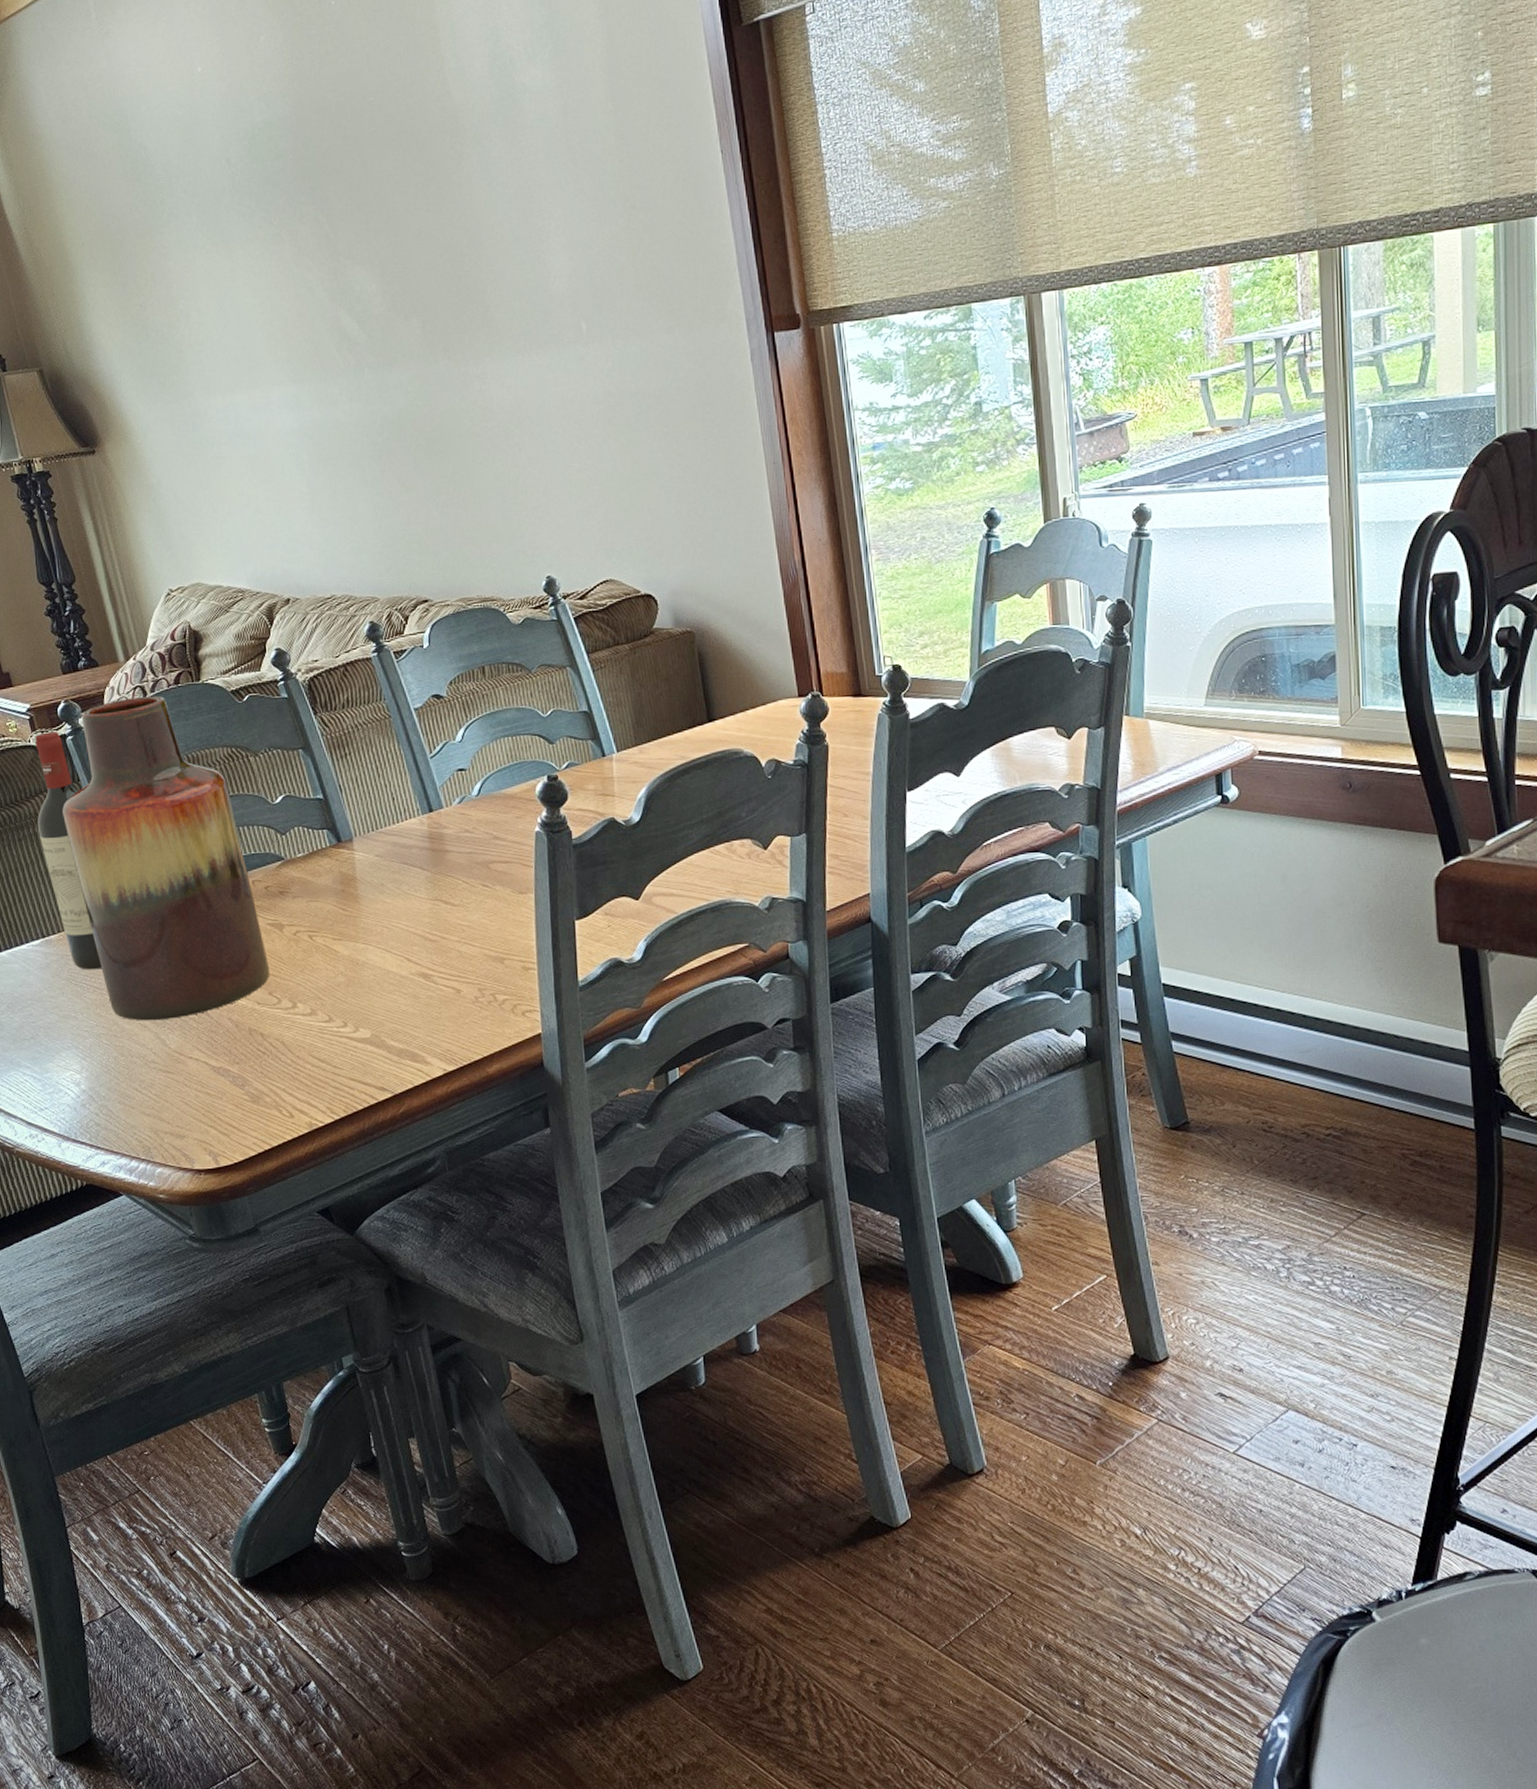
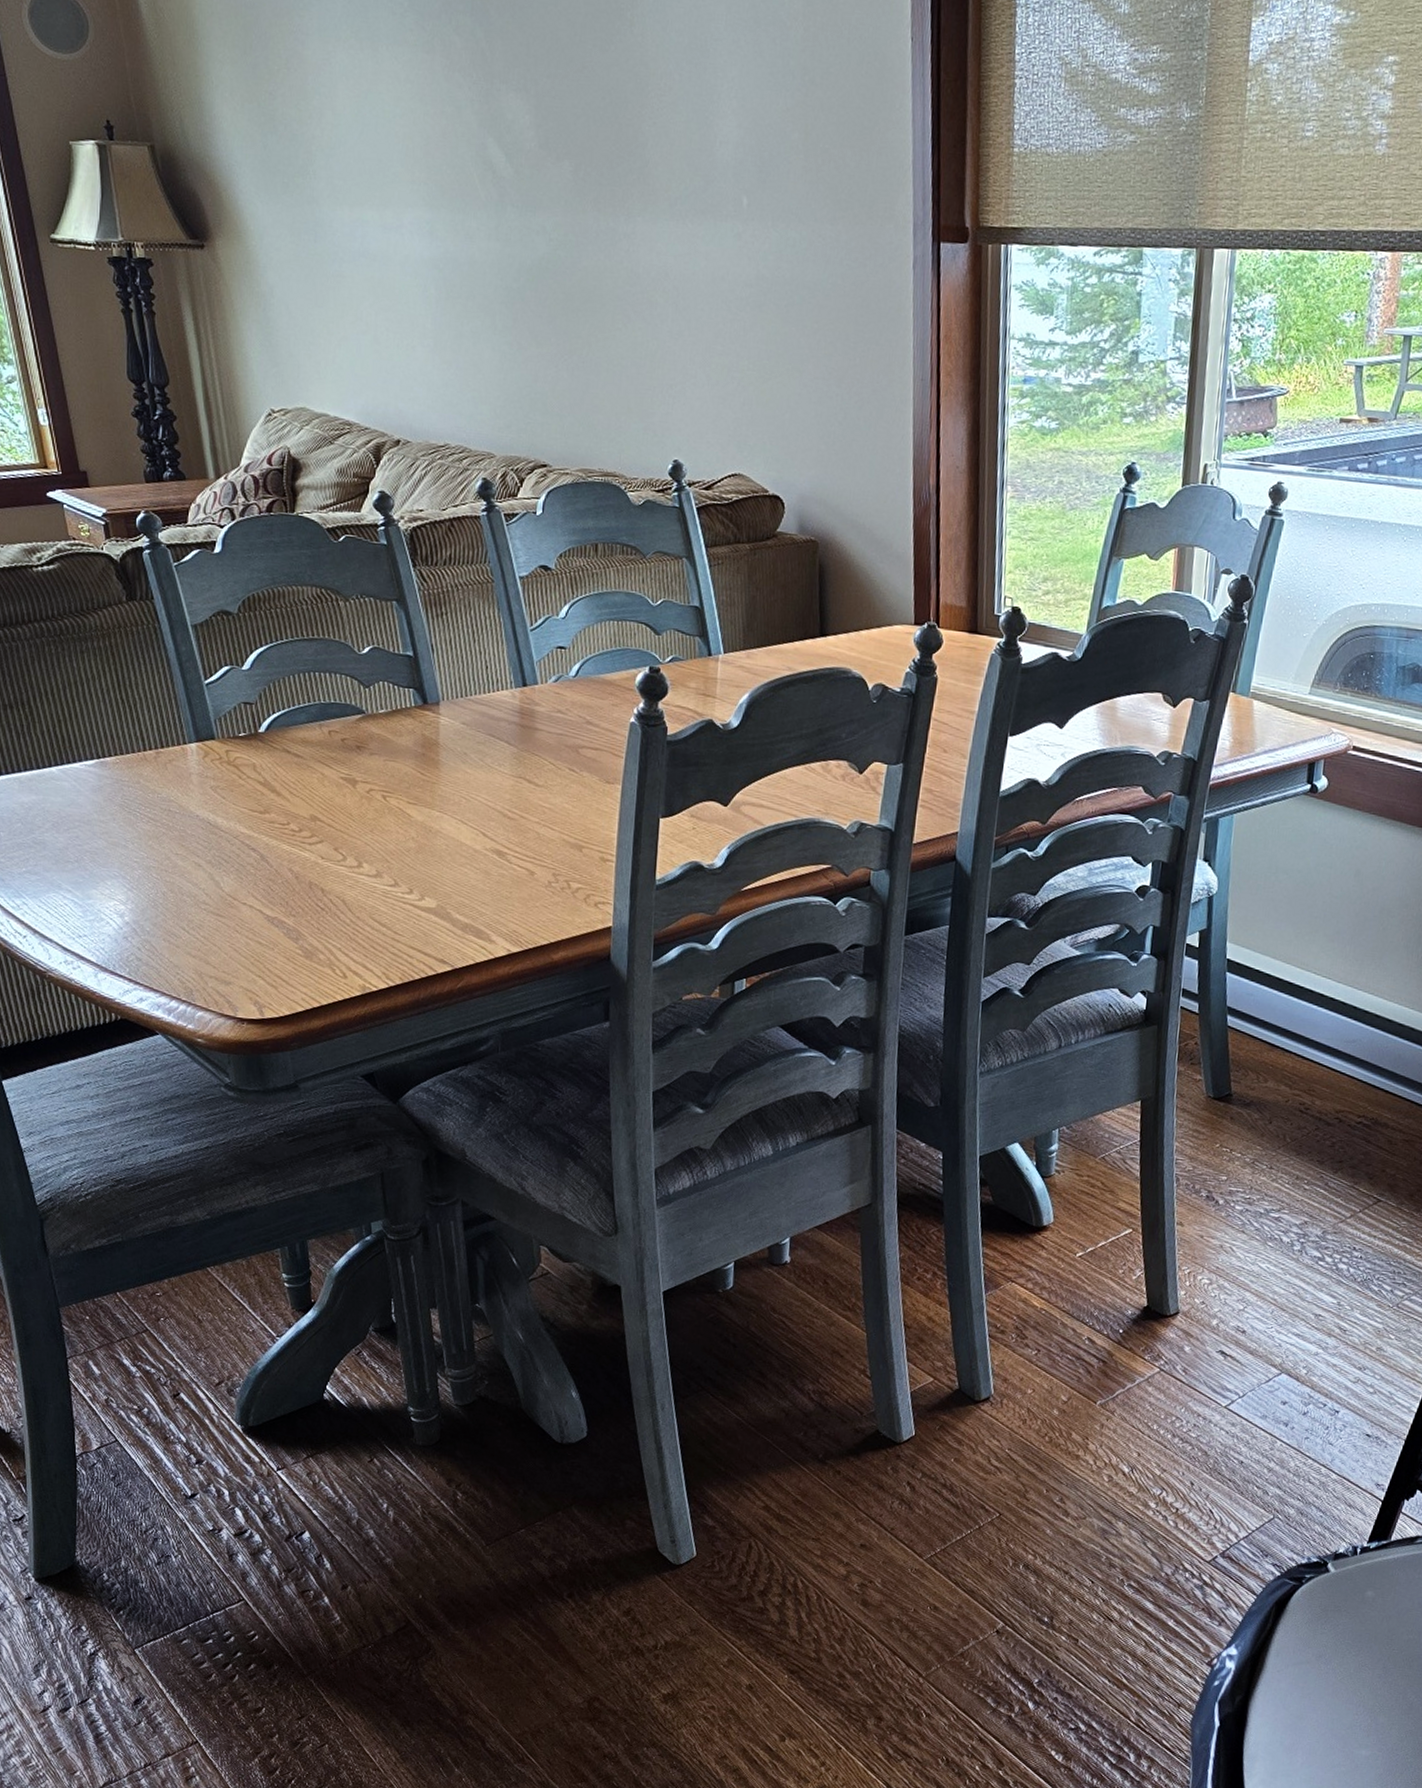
wine bottle: present [35,732,103,970] -> none [102,542,160,800]
vase: present [62,695,270,1021] -> none [131,519,338,862]

